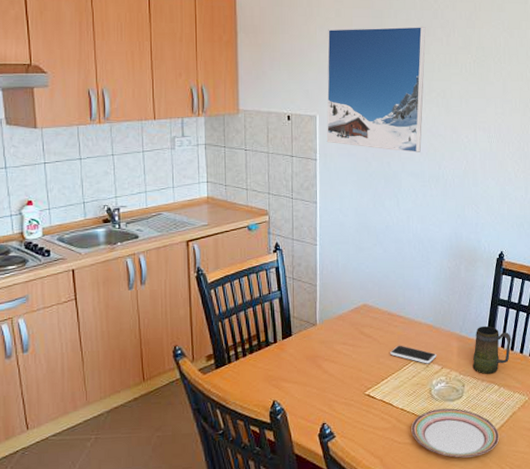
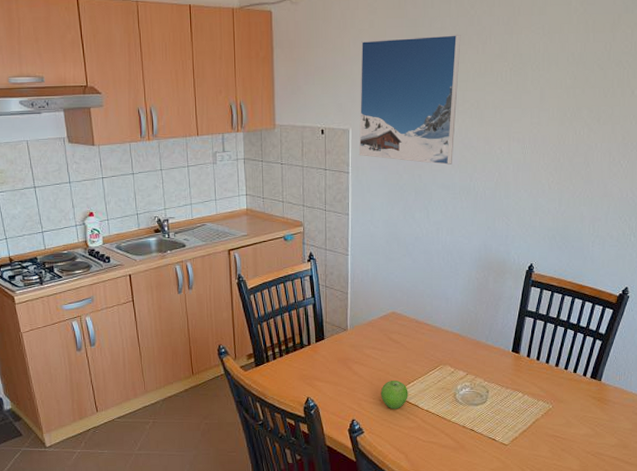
fruit: none [352,377,382,410] -> present [380,380,408,409]
smartphone: present [390,345,437,364] -> none [417,351,462,370]
plate: present [411,408,499,458] -> none [436,412,521,458]
mug: present [472,325,511,374] -> none [497,335,538,382]

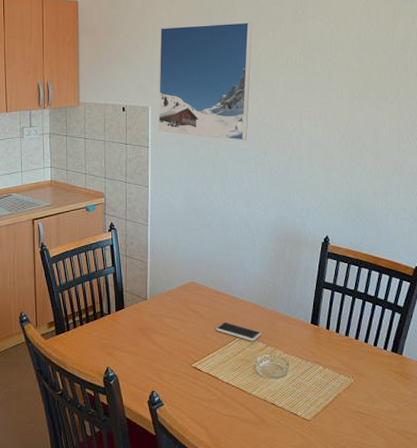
fruit: present [380,380,408,409] -> none [180,350,208,381]
smartphone: none [417,351,462,370] -> present [216,322,262,341]

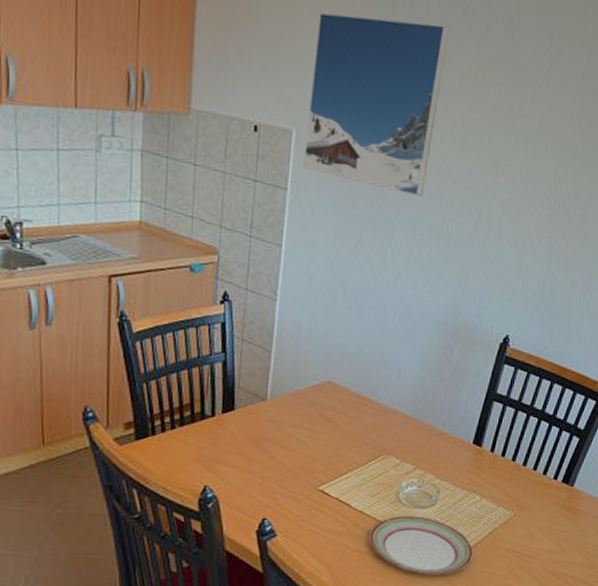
smartphone: present [216,322,262,341] -> none [354,435,411,462]
plate: none [236,385,323,434] -> present [369,516,473,575]

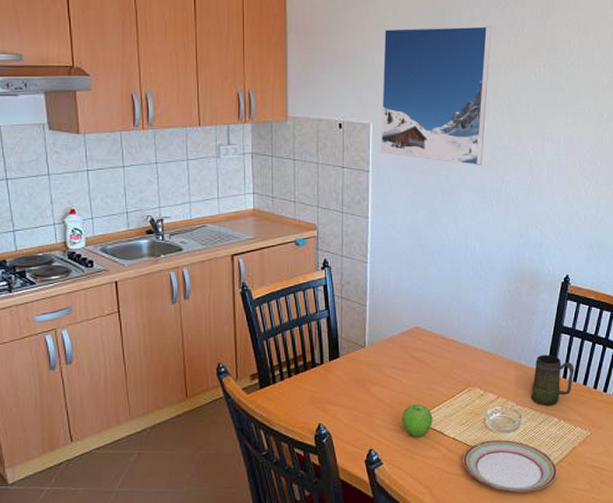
fruit: none [302,469,339,508] -> present [401,403,433,437]
mug: none [452,423,504,481] -> present [531,354,574,406]

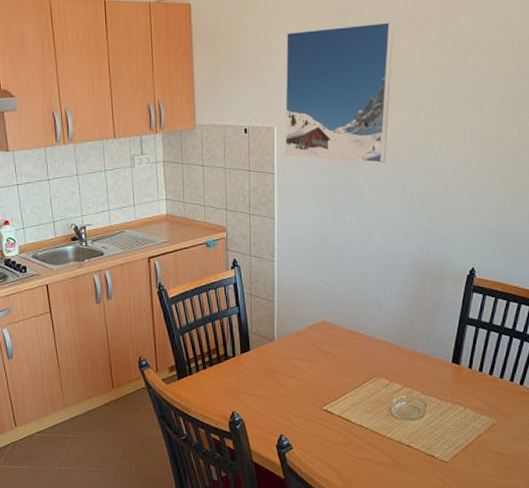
fruit: present [401,403,433,437] -> none [310,393,340,424]
plate: present [463,440,557,492] -> none [369,427,462,476]
mug: present [531,354,574,406] -> none [436,345,480,395]

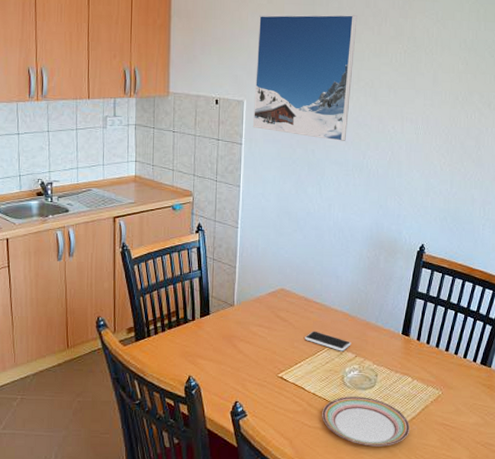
smartphone: none [349,362,398,382] -> present [305,331,351,351]
plate: none [369,427,462,476] -> present [322,397,409,446]

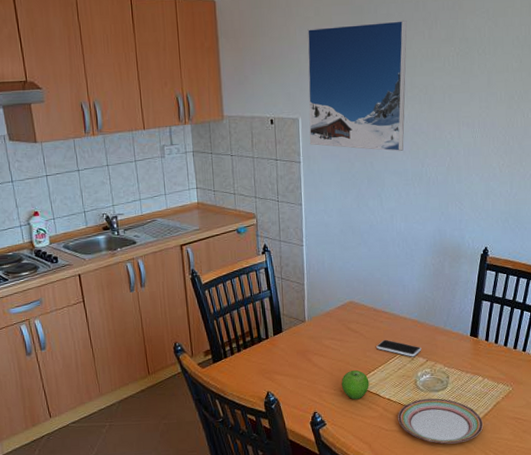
fruit: none [265,360,295,392] -> present [341,370,369,400]

